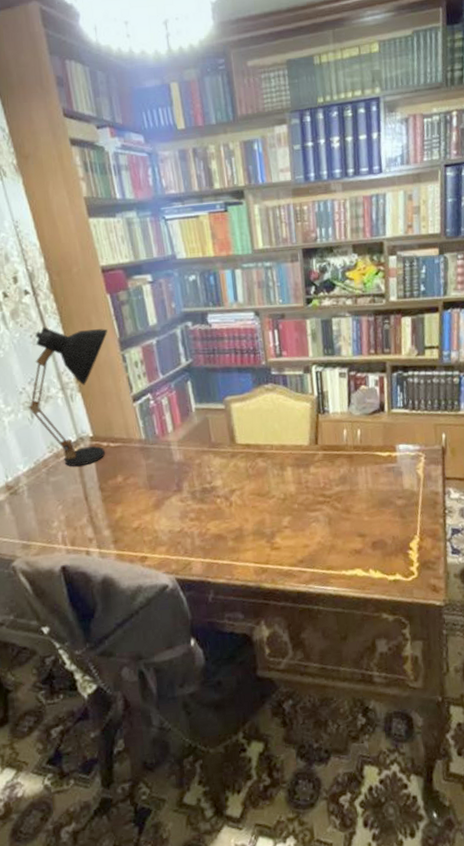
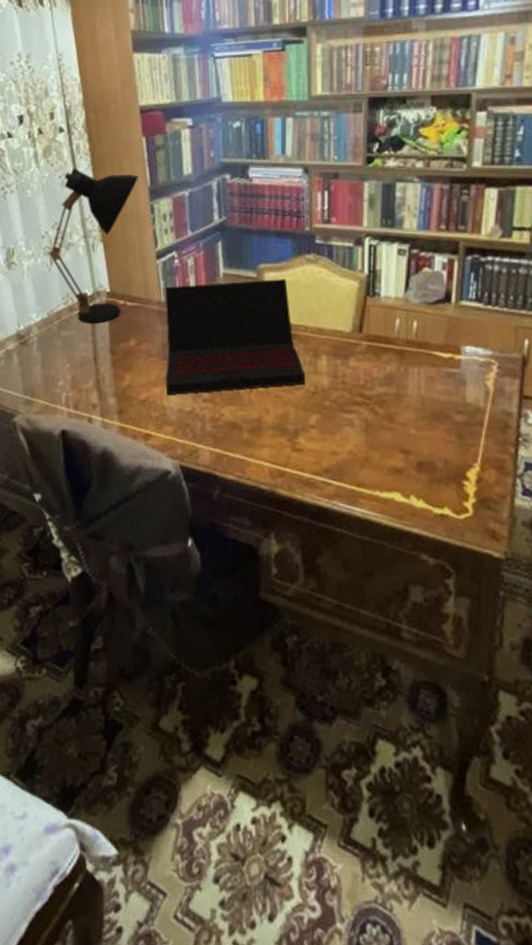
laptop: none [144,407,276,521] -> present [165,279,306,396]

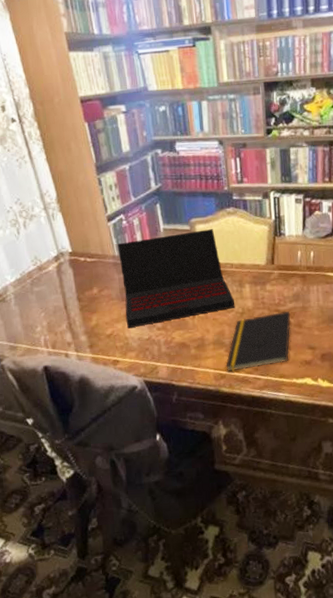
desk lamp: present [49,168,138,323] -> none [15,152,85,279]
notepad: none [286,396,379,469] -> present [226,311,291,371]

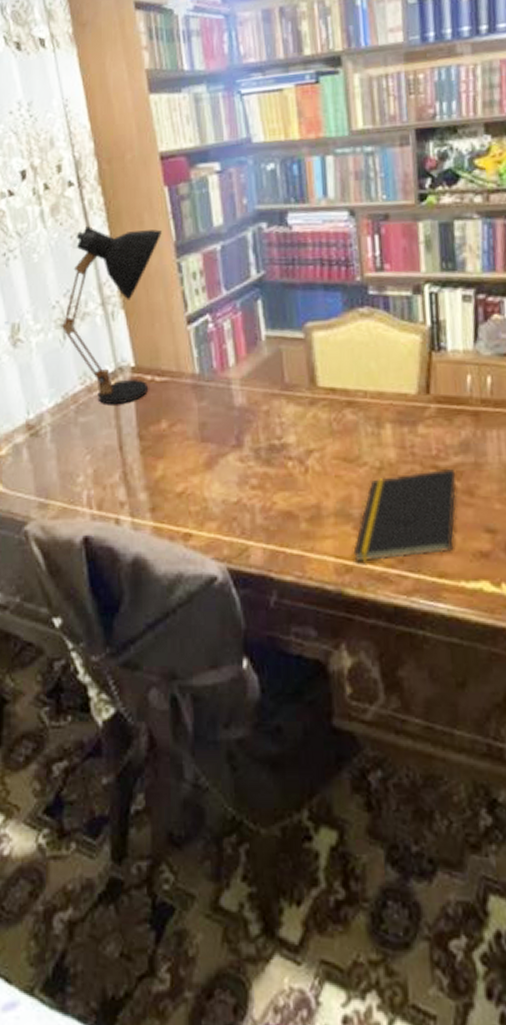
desk lamp: none [15,152,85,279] -> present [61,226,162,405]
laptop: present [117,229,235,329] -> none [199,338,370,485]

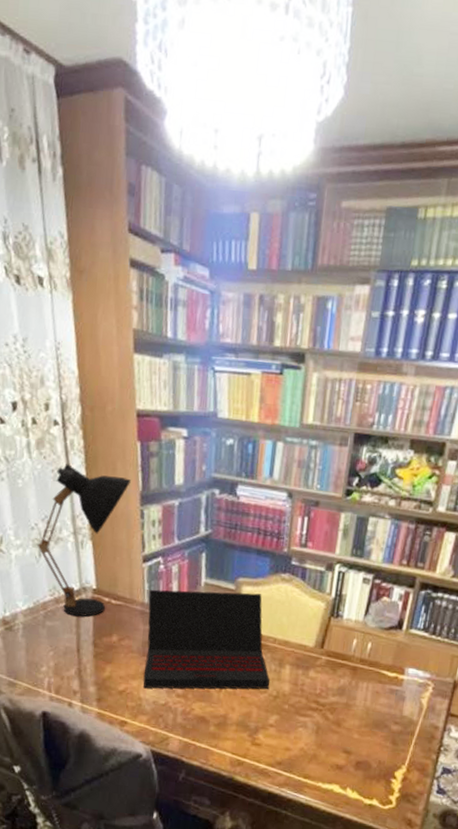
laptop: none [199,338,370,485] -> present [143,589,270,689]
notepad: present [353,468,456,561] -> none [245,703,331,762]

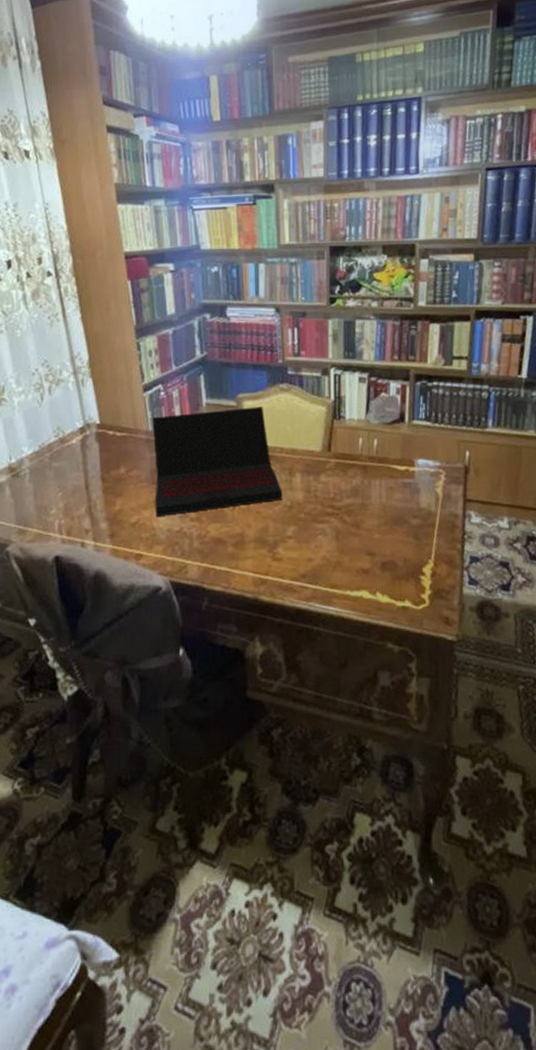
desk lamp: present [37,464,131,617] -> none [39,310,125,454]

